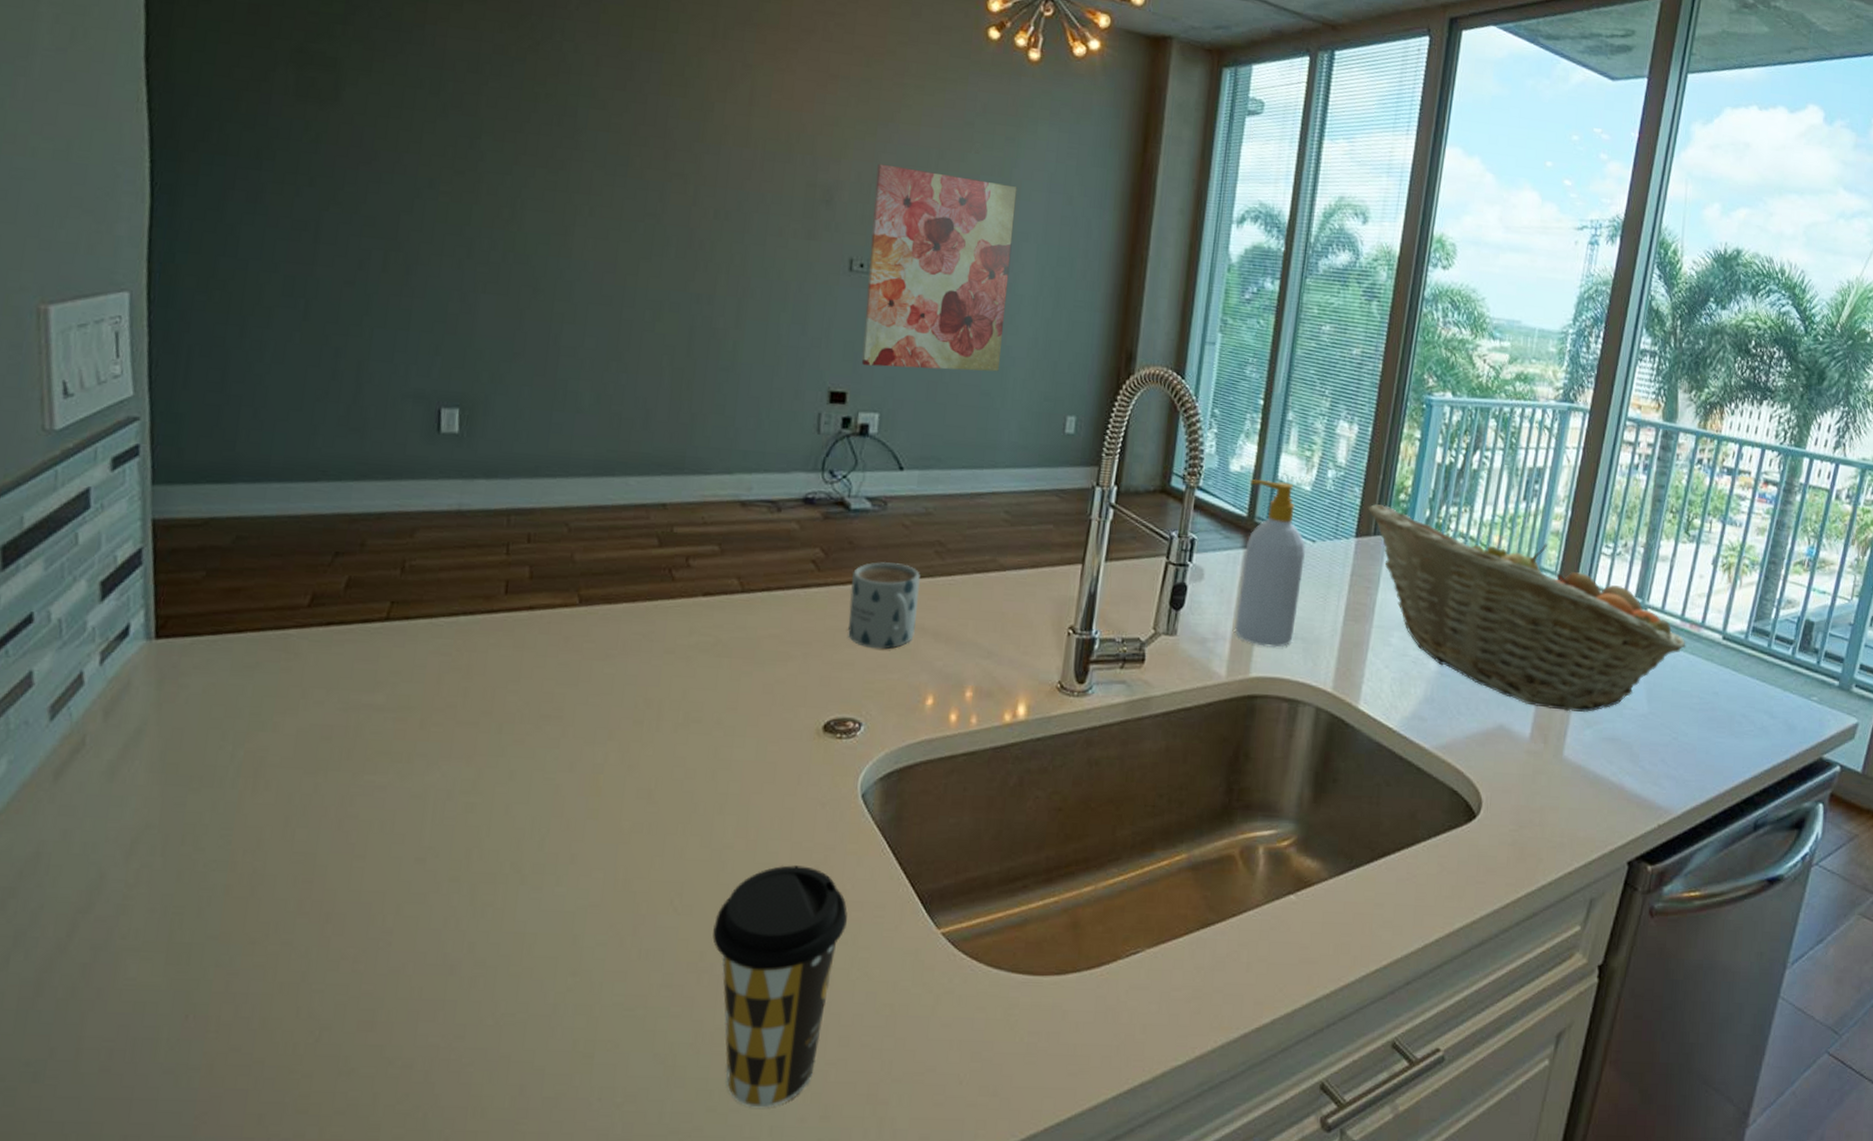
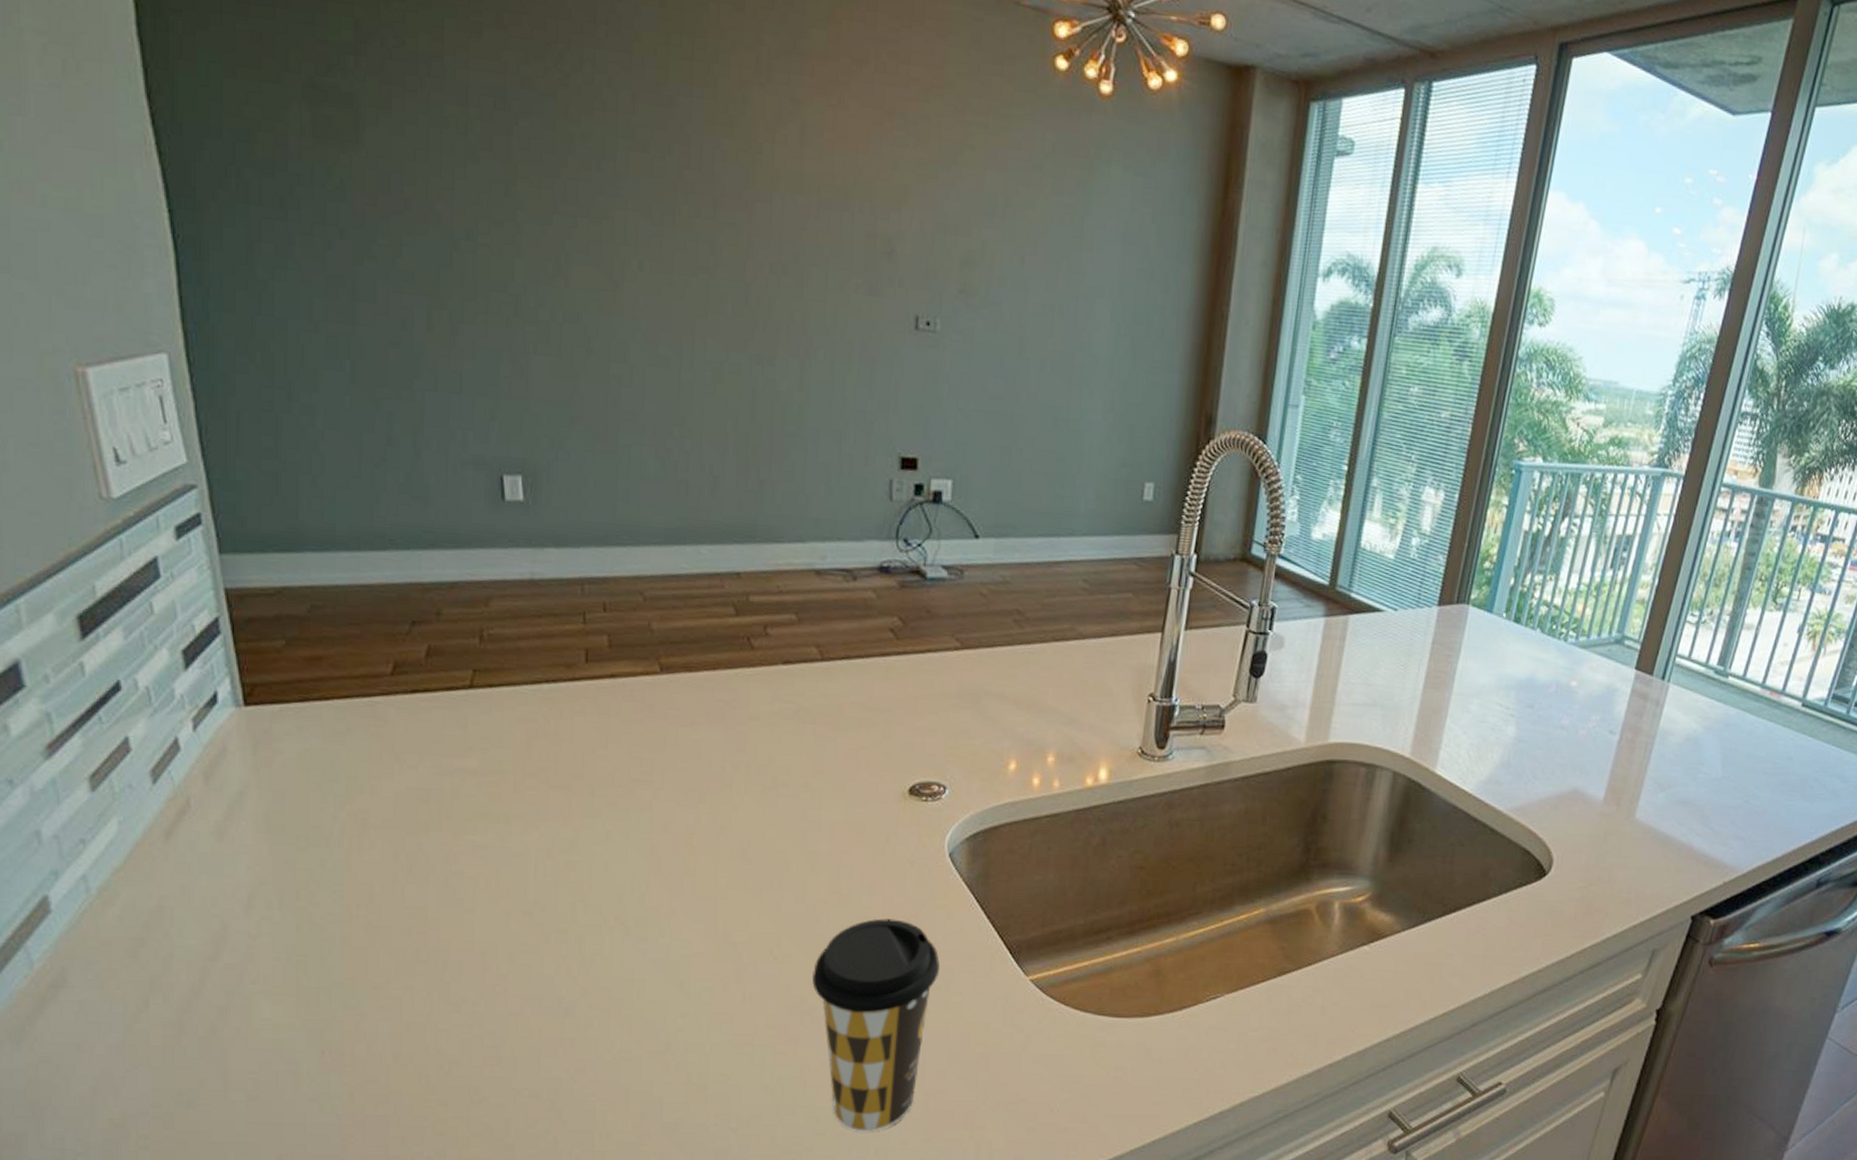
mug: present [848,562,921,650] -> none [929,630,1000,716]
wall art: present [861,163,1018,372] -> none [931,211,1090,437]
soap bottle: present [1235,478,1305,648] -> none [1314,546,1387,715]
fruit basket: present [1367,504,1686,712] -> none [1451,572,1765,776]

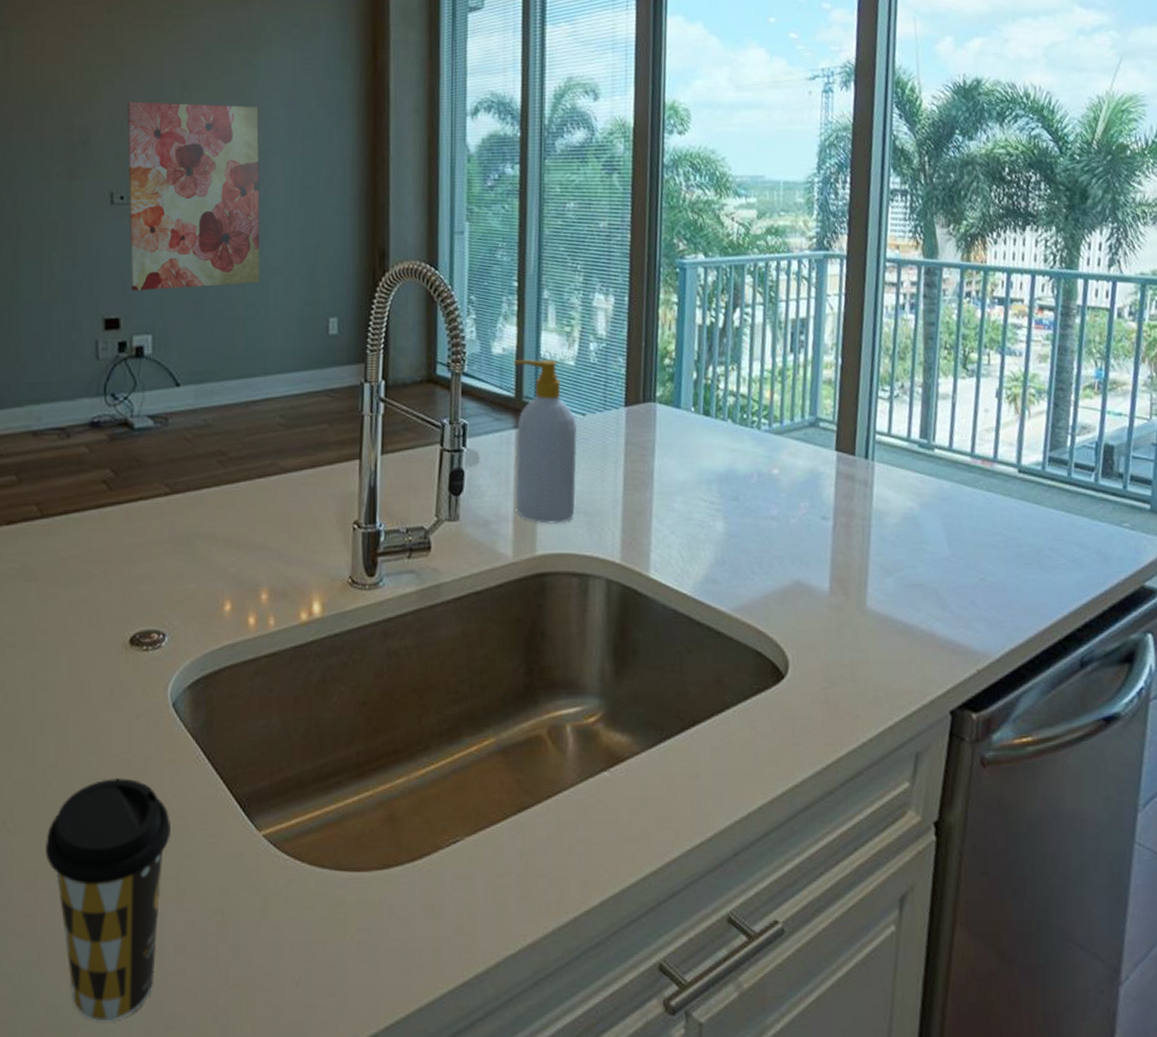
wall art: none [931,211,1090,437] -> present [127,101,260,290]
soap bottle: none [1314,546,1387,715] -> present [513,359,577,524]

